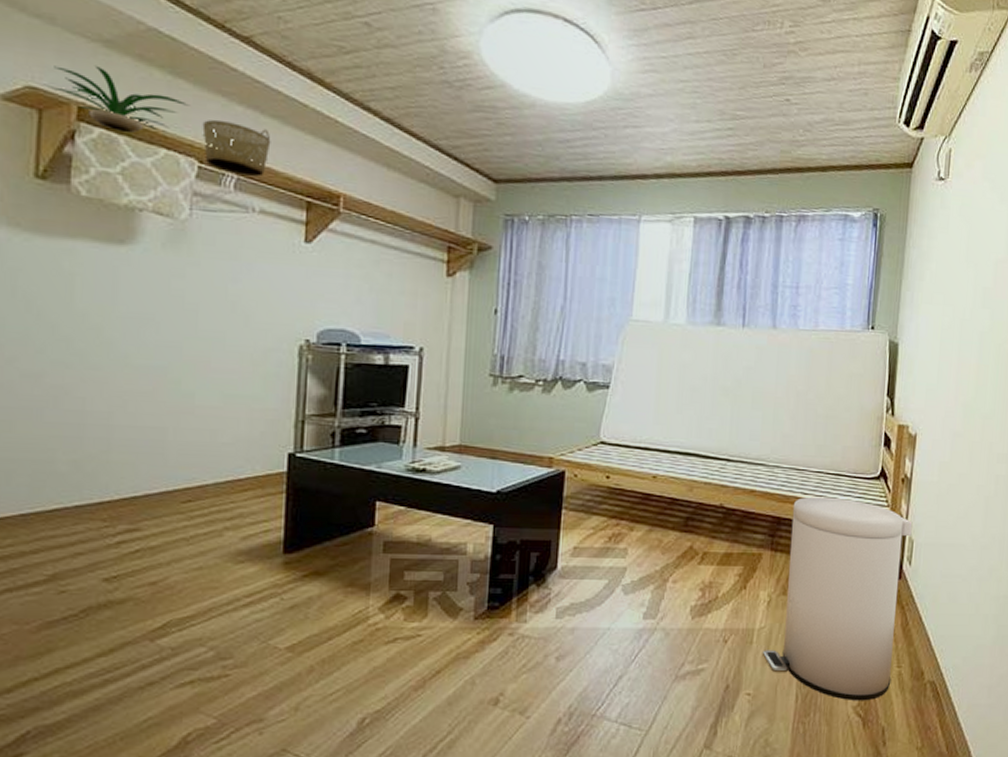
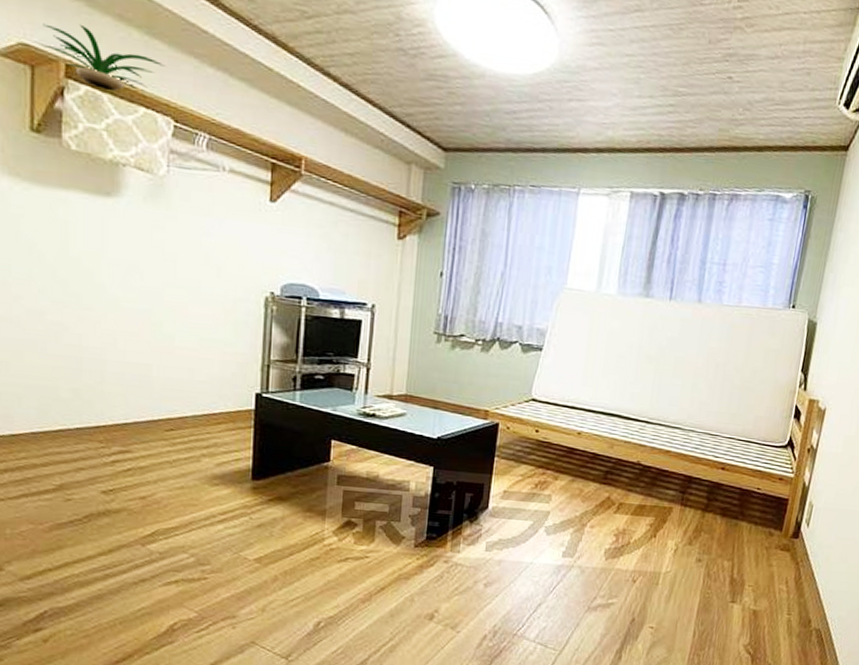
basket: present [202,120,271,177] -> none [177,80,239,138]
pedal bin: present [762,496,913,701] -> none [666,459,814,641]

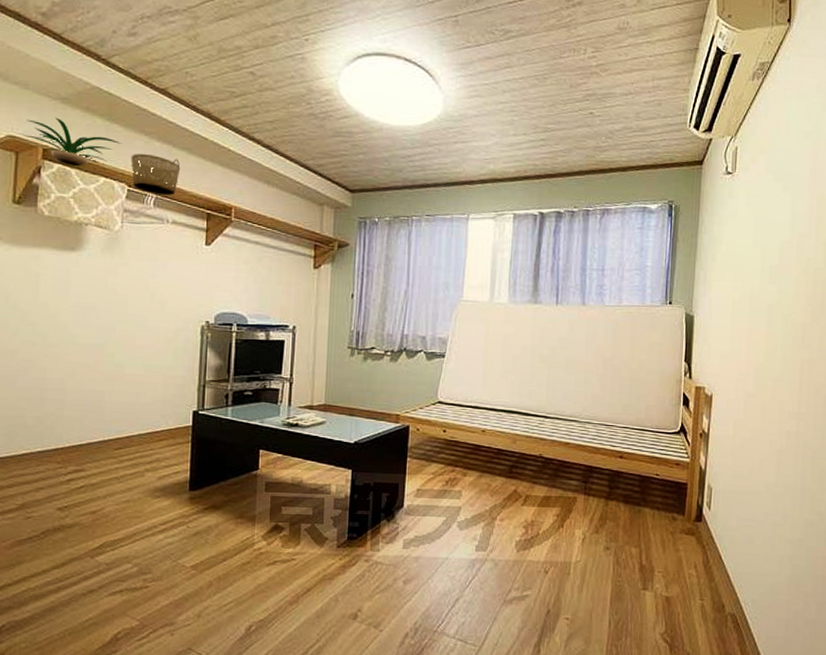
basket: none [177,80,239,138] -> present [131,154,181,195]

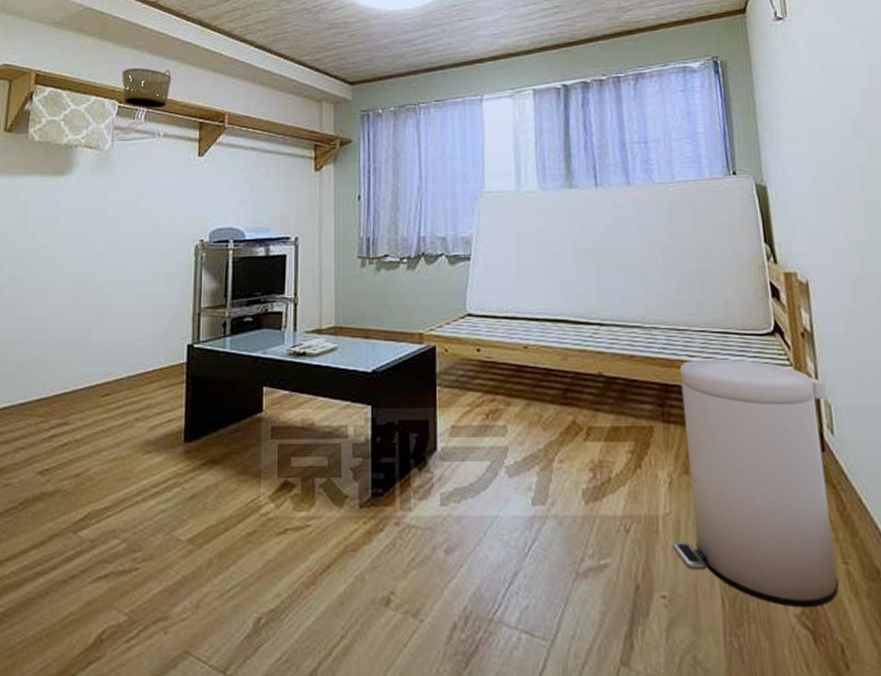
plant: present [21,117,122,167] -> none [15,41,113,89]
pedal bin: none [578,448,711,629] -> present [671,358,840,608]

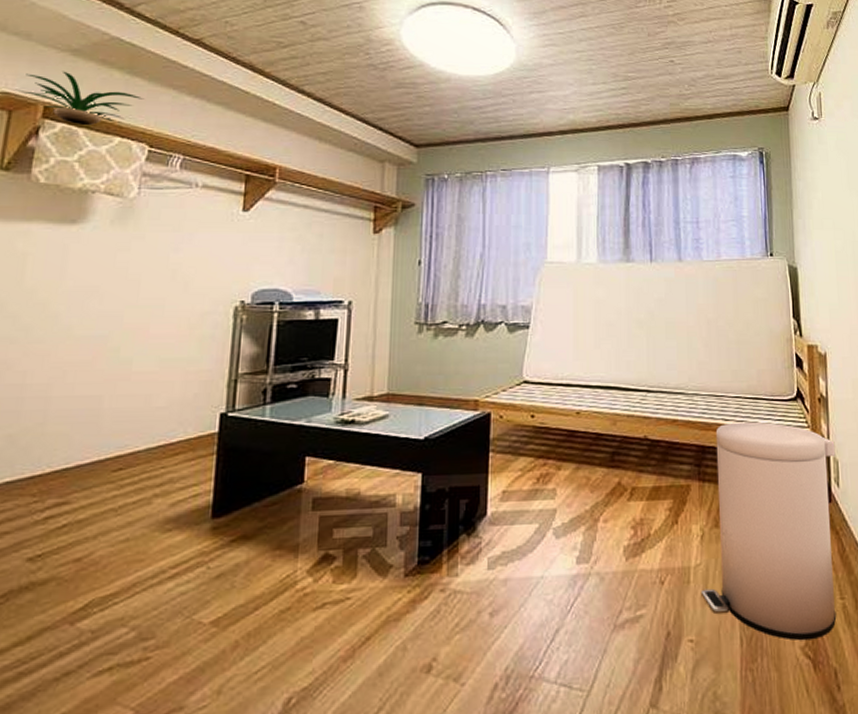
plant: none [15,41,113,89] -> present [17,71,145,126]
basket: present [122,68,172,108] -> none [154,110,215,156]

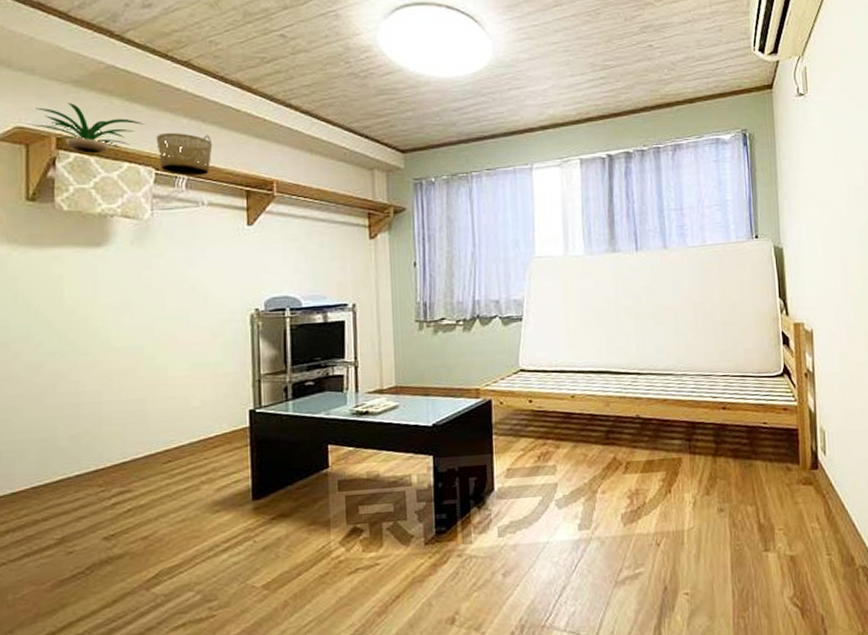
basket: none [154,110,215,156] -> present [156,133,213,176]
pedal bin: present [700,421,837,641] -> none [694,397,823,592]

